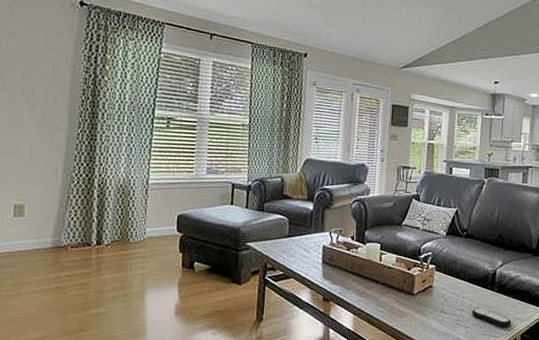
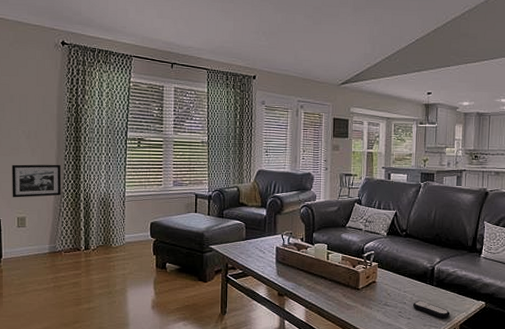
picture frame: none [8,142,72,182] -> present [12,164,62,198]

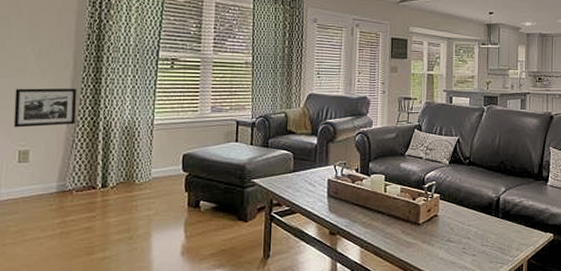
remote control: present [412,300,450,319] -> none [477,235,517,254]

